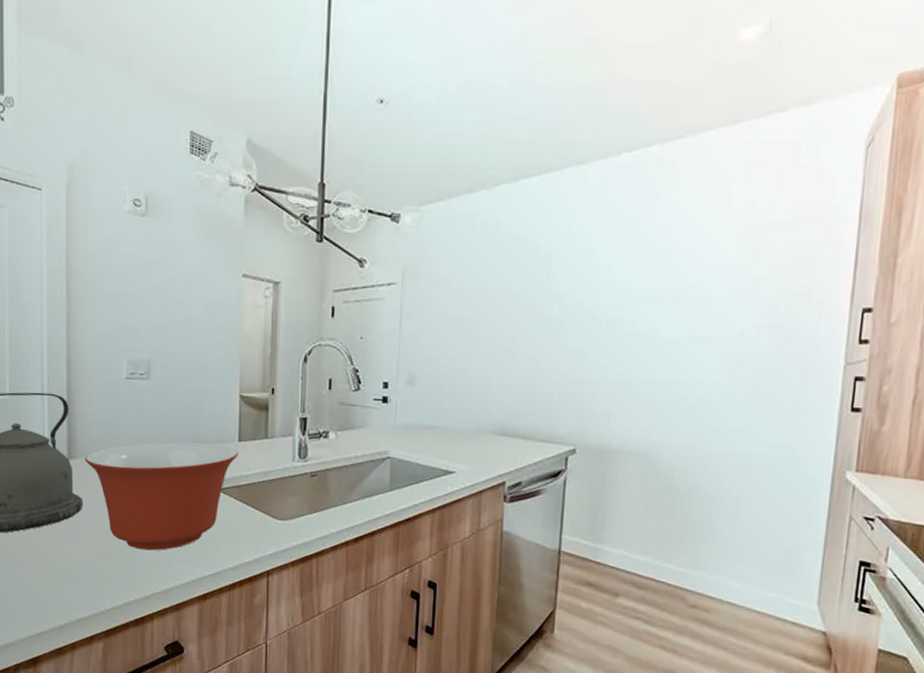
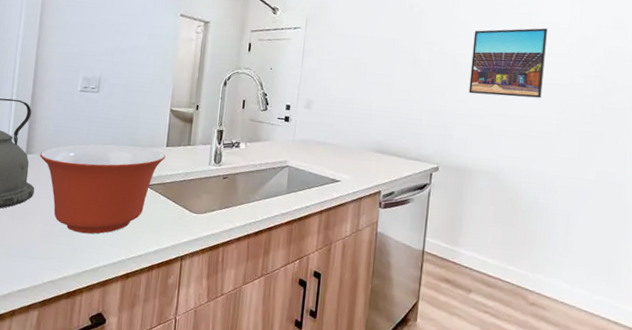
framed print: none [611,266,711,357] -> present [468,28,548,98]

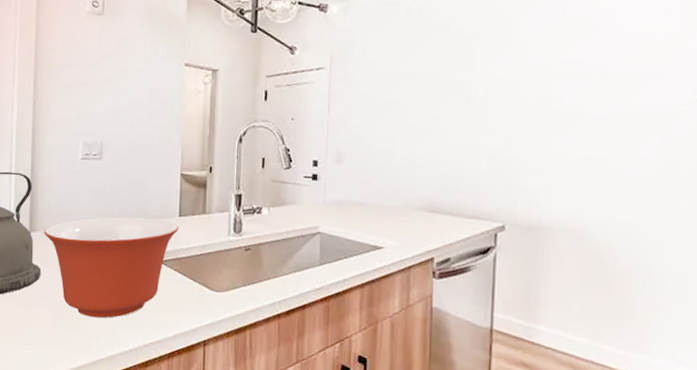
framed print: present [468,28,548,98] -> none [538,43,638,134]

